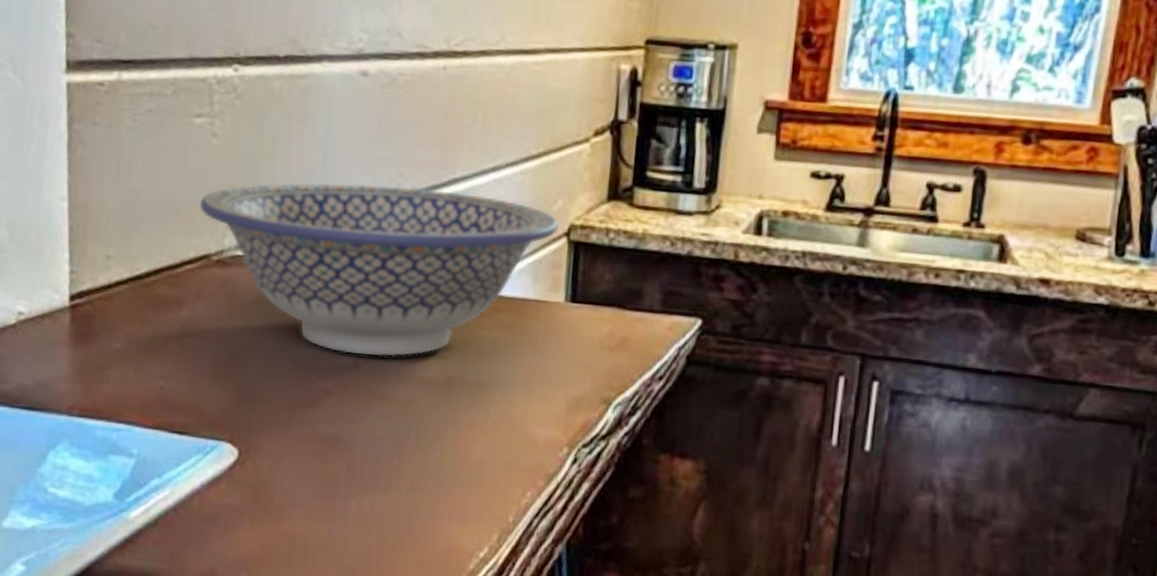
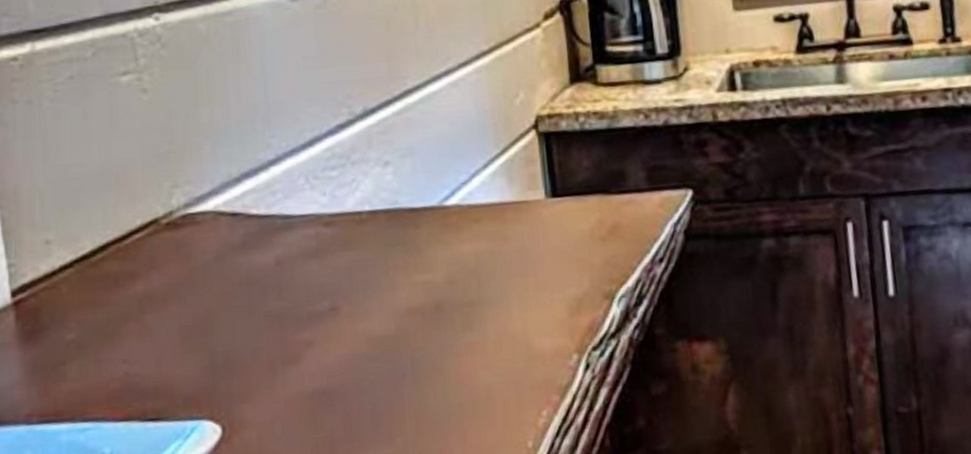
bowl: present [199,182,558,357] -> none [138,102,525,298]

